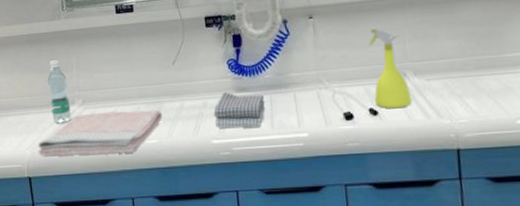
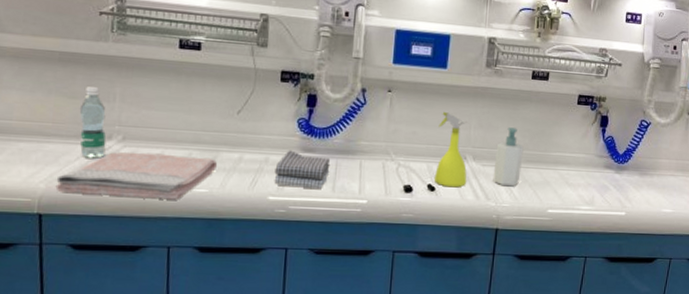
soap bottle: none [438,33,474,100] -> present [493,127,524,187]

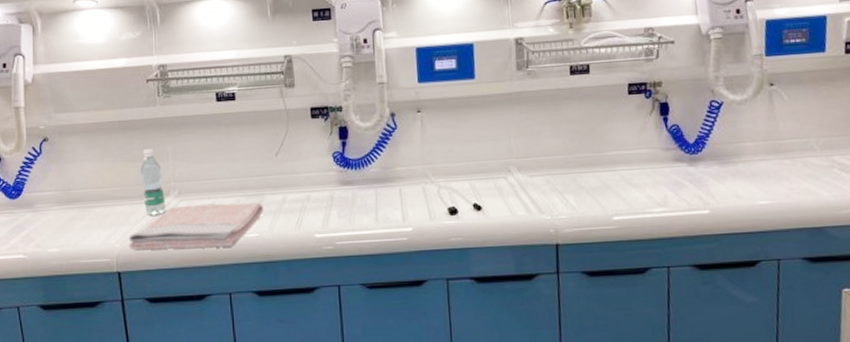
towel: present [274,150,330,189] -> none [317,185,371,223]
spray bottle: present [433,112,467,188] -> none [475,125,516,205]
soap bottle: present [493,127,524,187] -> none [542,130,575,197]

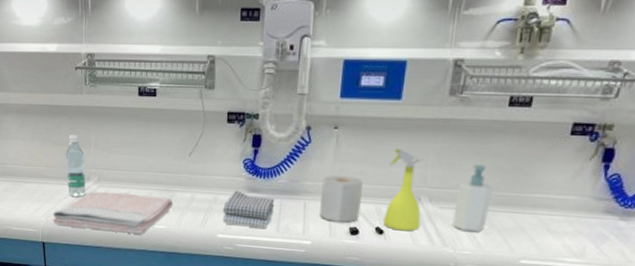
towel: none [317,185,371,223] -> present [222,190,275,228]
paper towel roll: none [413,157,457,204] -> present [319,175,363,223]
spray bottle: none [475,125,516,205] -> present [382,149,424,232]
soap bottle: none [542,130,575,197] -> present [452,165,493,233]

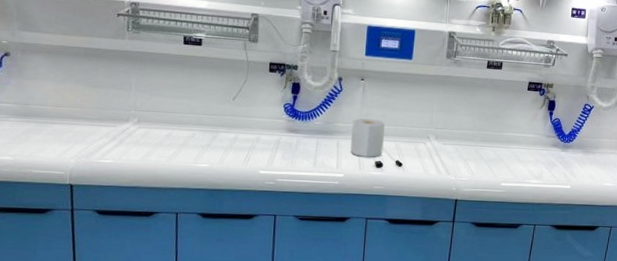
towel: present [52,191,174,235] -> none [83,132,217,173]
bottle: present [65,134,86,197] -> none [102,76,125,138]
towel: present [222,190,275,228] -> none [264,131,312,164]
spray bottle: present [382,149,424,232] -> none [401,98,430,164]
soap bottle: present [452,165,493,233] -> none [453,111,480,163]

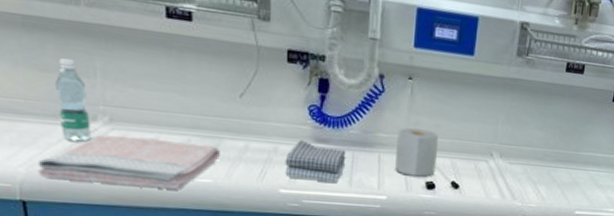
towel: none [83,132,217,173] -> present [37,135,221,190]
bottle: none [102,76,125,138] -> present [54,58,91,142]
towel: none [264,131,312,164] -> present [285,139,346,183]

